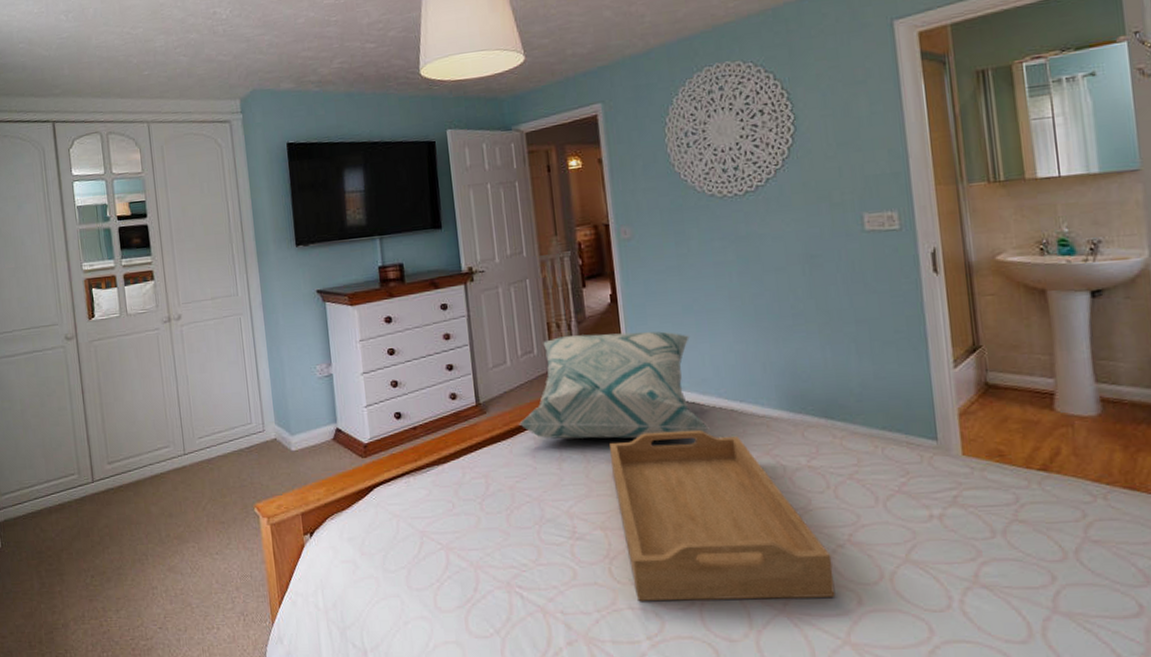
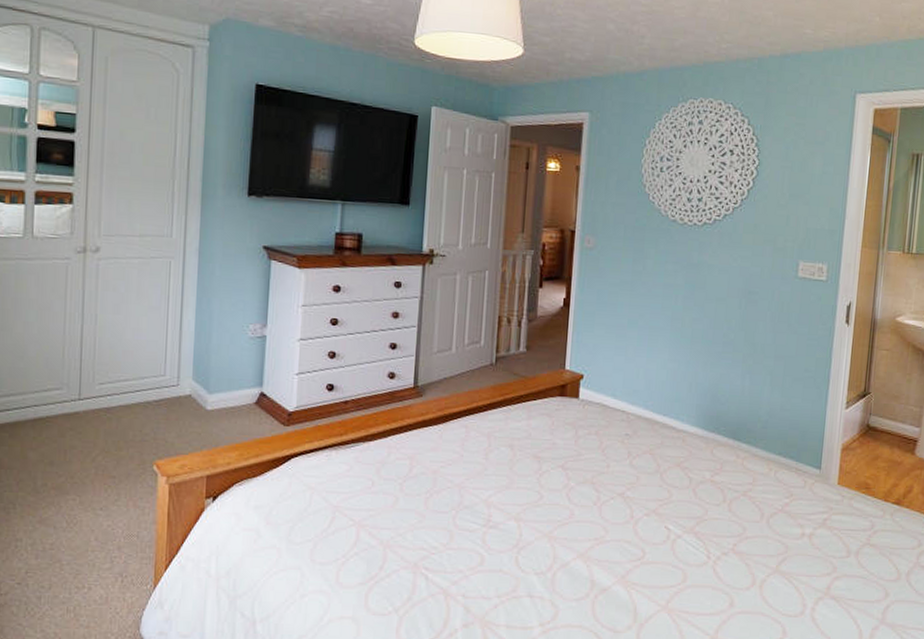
decorative pillow: present [518,331,710,439] -> none [452,332,632,439]
serving tray: present [610,429,836,601] -> none [535,433,716,598]

